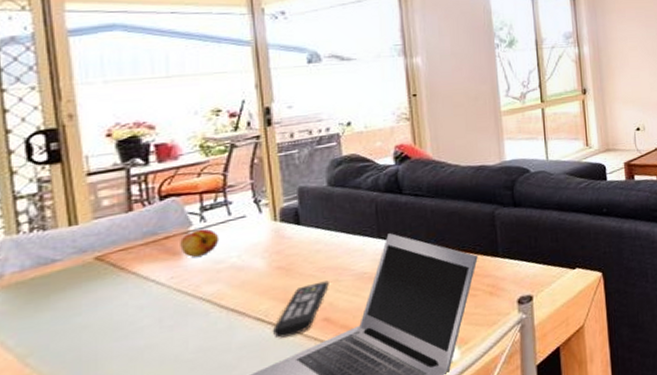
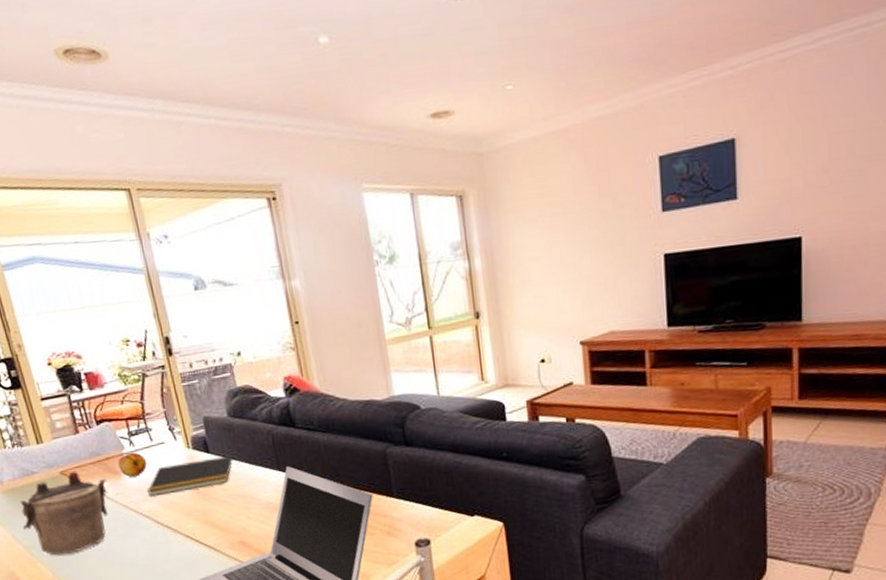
teapot: none [21,254,160,362] -> present [20,471,109,556]
notepad: none [215,225,327,277] -> present [148,455,233,496]
remote control: present [273,280,329,338] -> none [200,507,241,555]

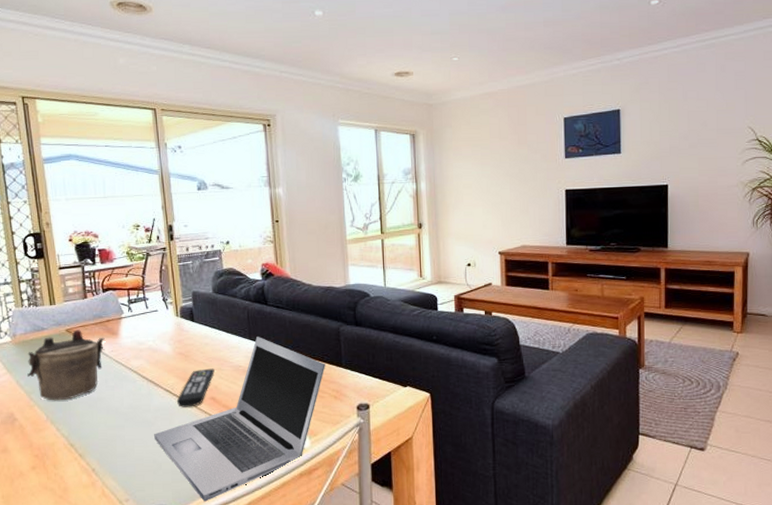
fruit: present [118,452,148,477] -> none [116,317,141,337]
notepad: present [148,455,233,496] -> none [139,324,213,354]
remote control: none [200,507,241,555] -> present [177,368,215,407]

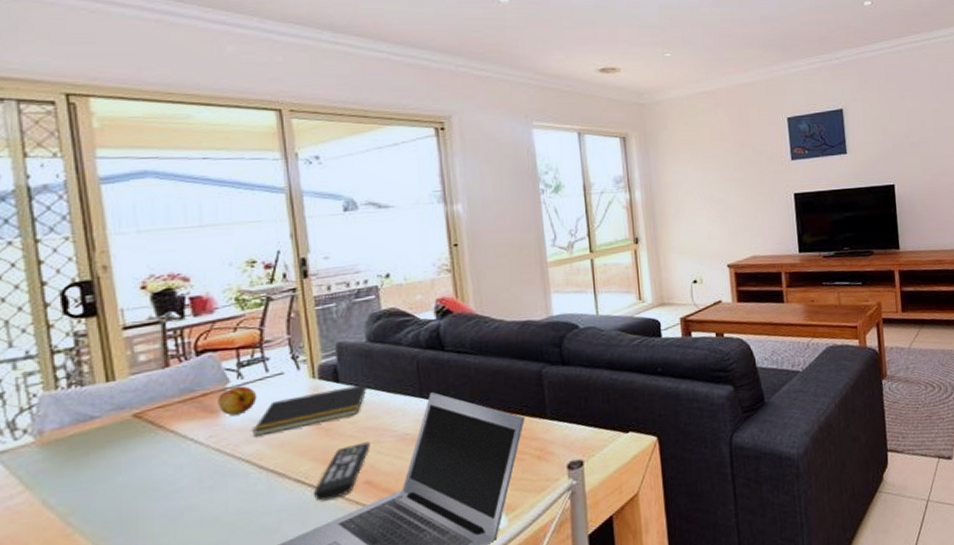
teapot: present [27,329,105,401] -> none [62,412,198,522]
fruit: none [116,317,141,337] -> present [218,385,257,416]
notepad: none [139,324,213,354] -> present [253,383,367,436]

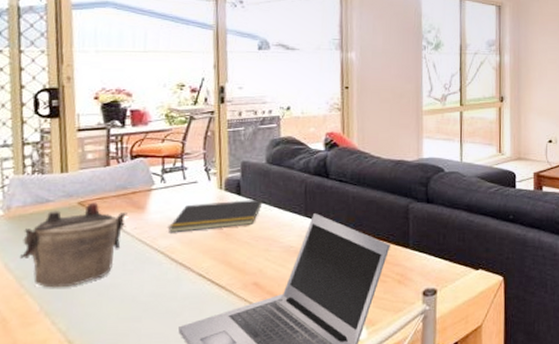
teapot: none [62,412,198,522] -> present [20,202,127,288]
fruit: present [218,385,257,416] -> none [144,189,175,212]
remote control: present [314,441,370,501] -> none [212,249,261,295]

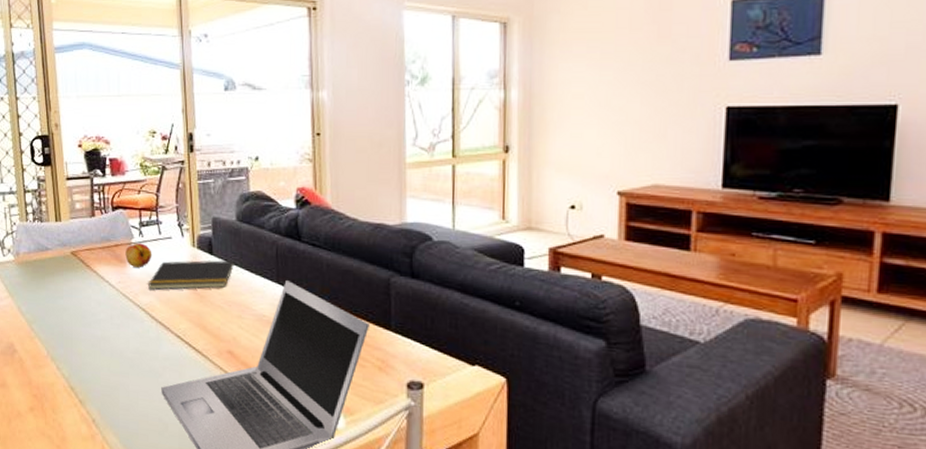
teapot: present [20,202,127,288] -> none [29,253,112,335]
fruit: none [144,189,175,212] -> present [125,243,152,268]

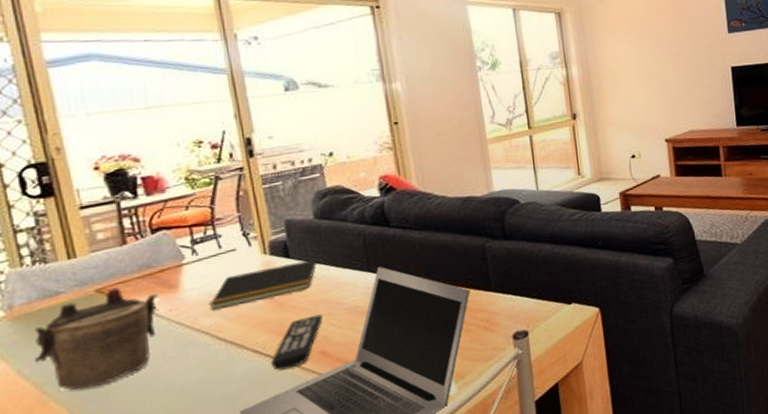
teapot: none [29,253,112,335] -> present [34,287,158,390]
fruit: present [125,243,152,268] -> none [175,261,213,290]
remote control: none [189,314,234,360] -> present [271,314,323,371]

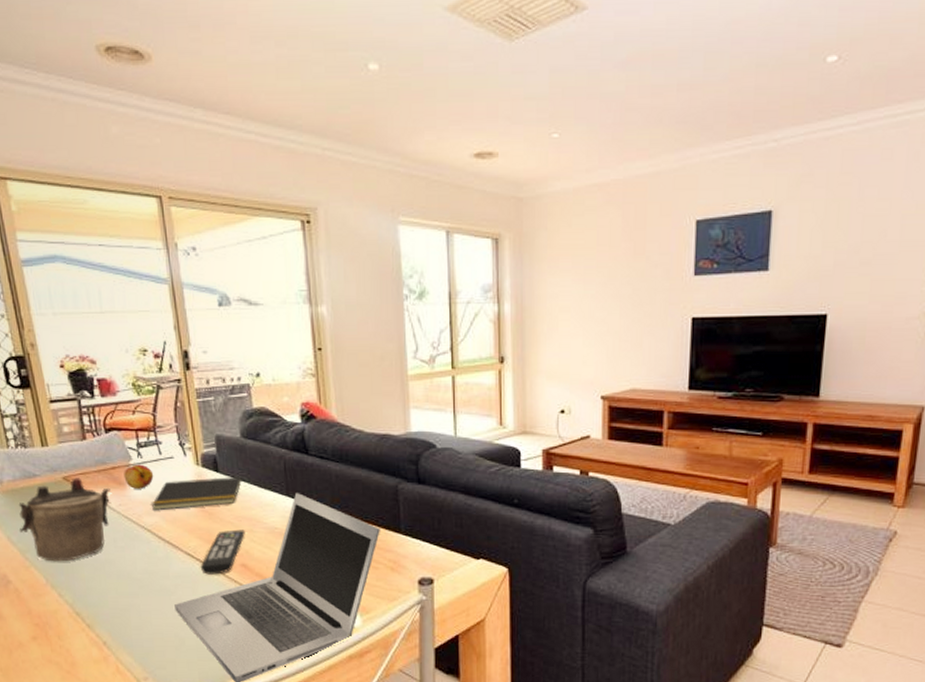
fruit: none [175,261,213,290] -> present [124,464,154,489]

